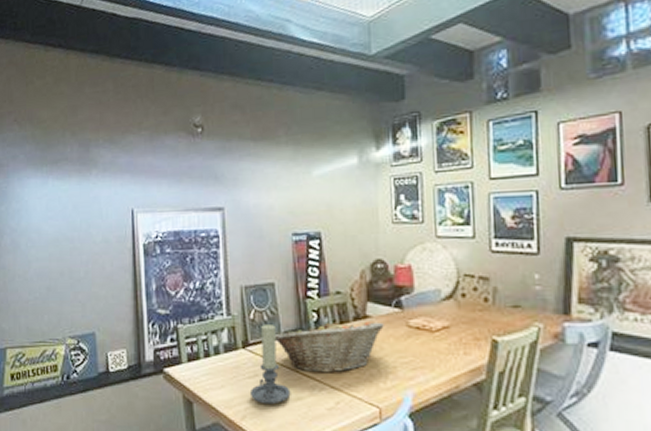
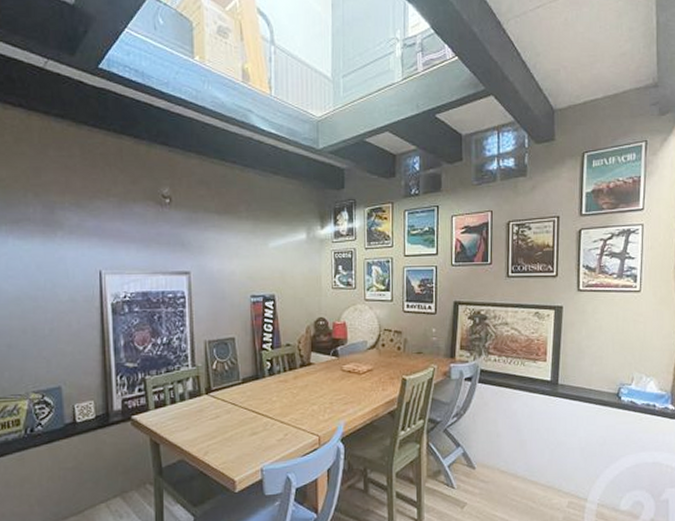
candle holder: present [249,325,291,405] -> none [211,373,247,441]
fruit basket: present [274,320,384,373] -> none [234,368,324,412]

